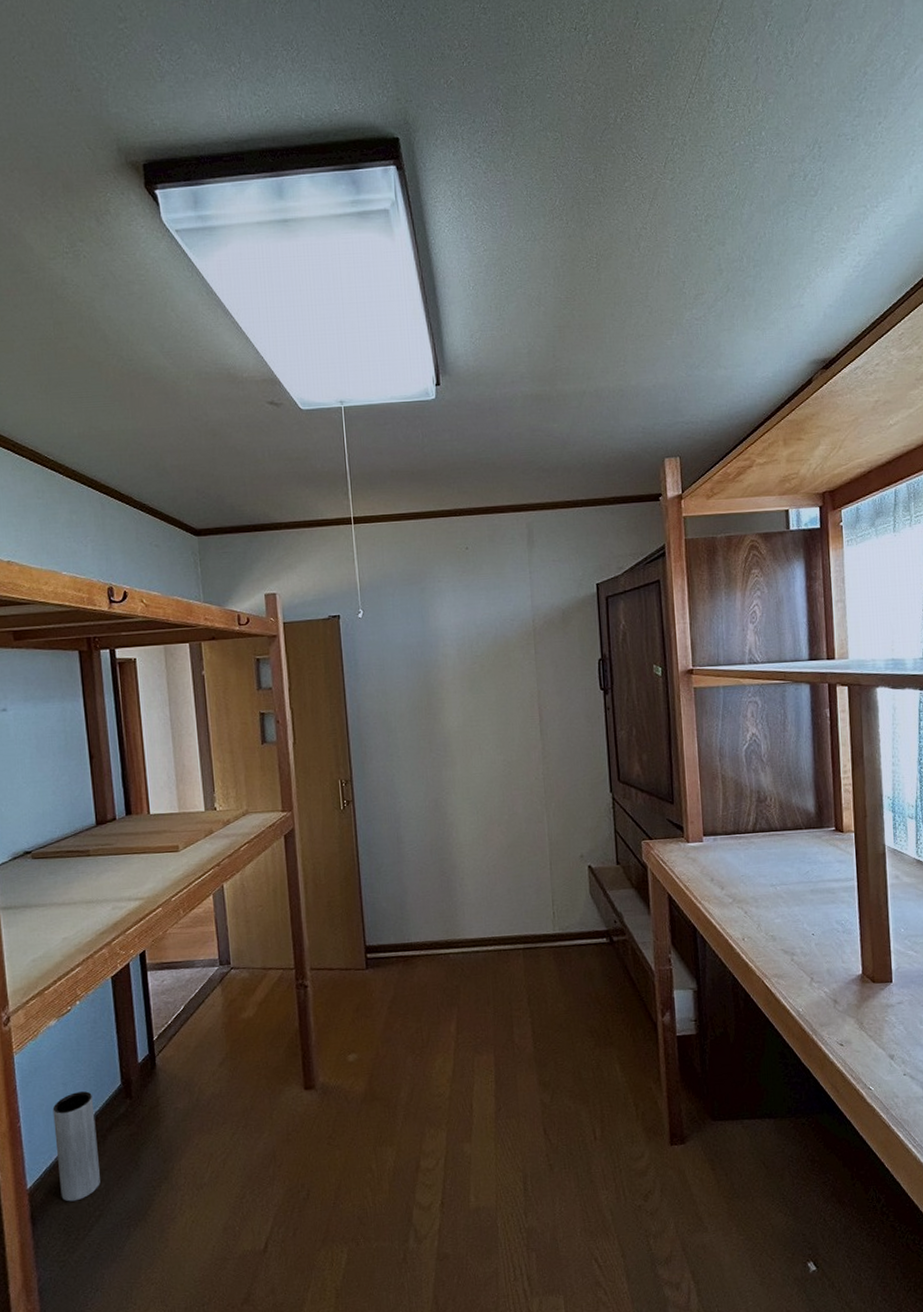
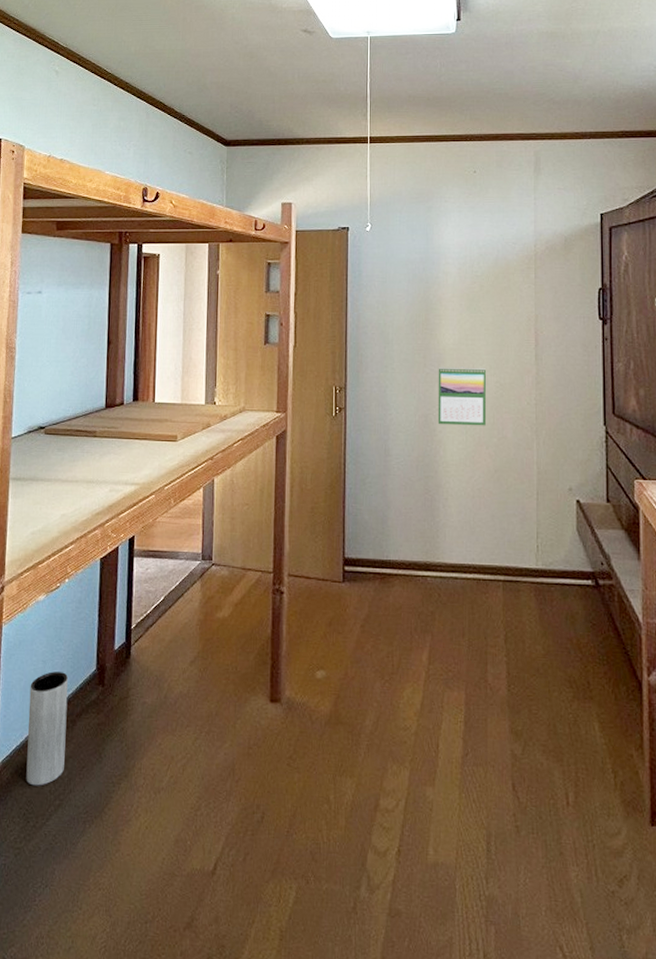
calendar: none [444,747,496,808] -> present [437,366,487,426]

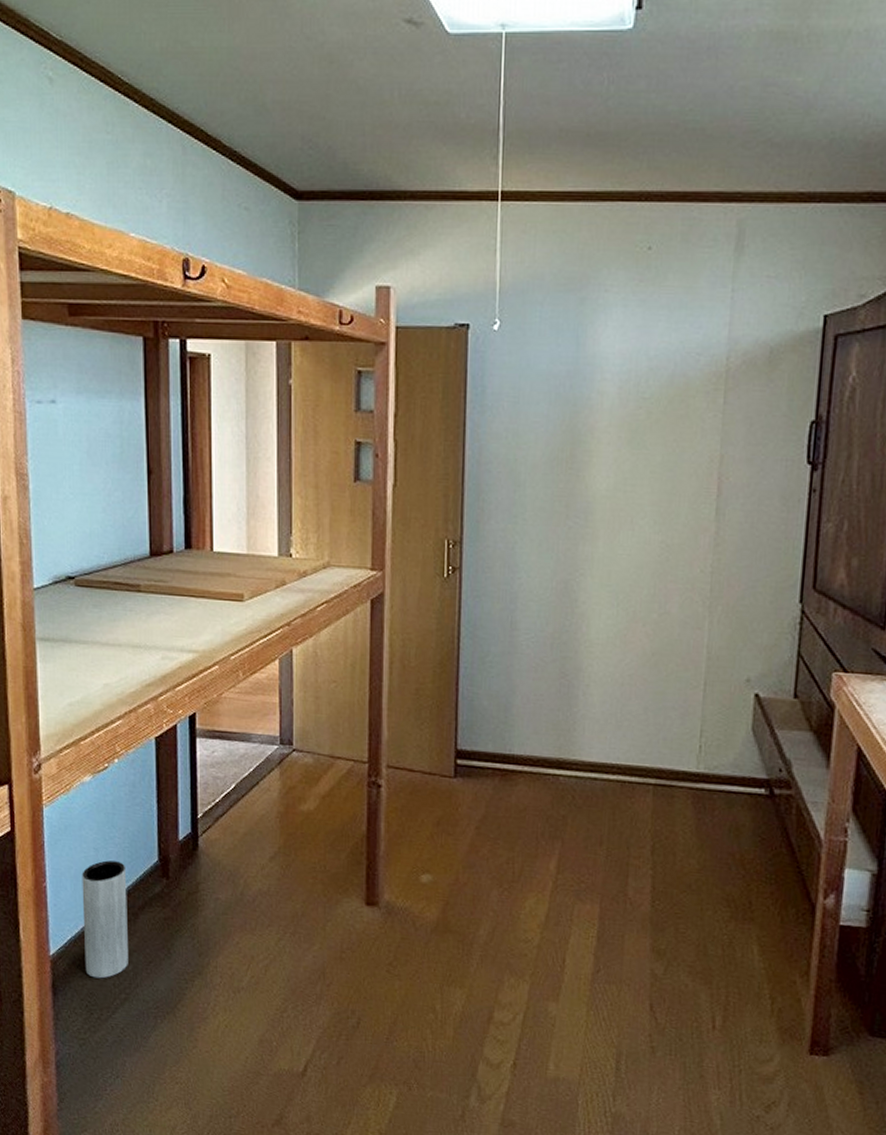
calendar: present [437,366,487,426] -> none [581,519,650,598]

